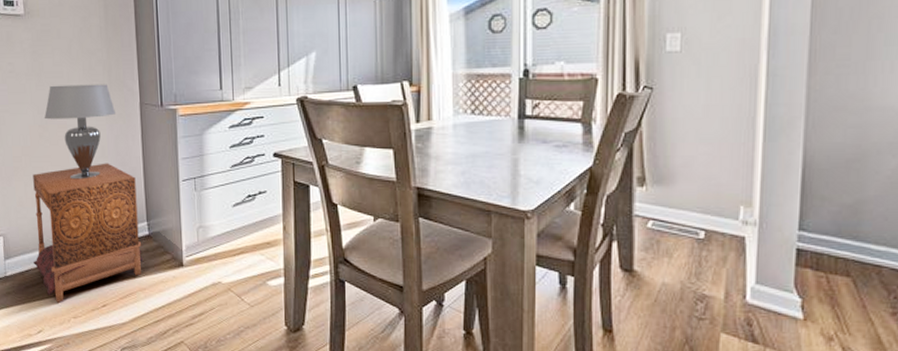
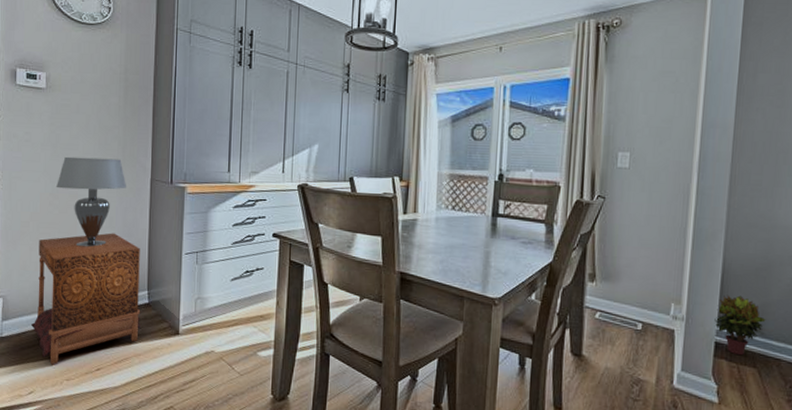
potted plant: none [795,193,861,263] -> present [714,295,766,356]

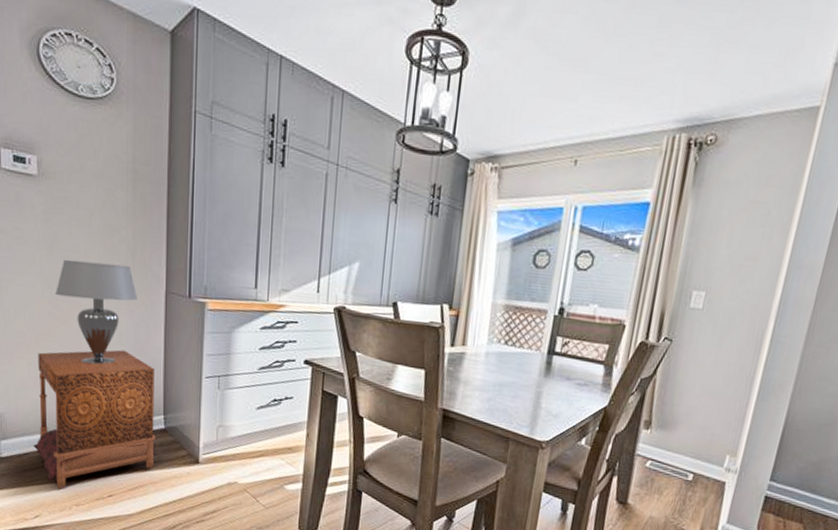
potted plant: present [714,295,766,356] -> none [768,449,821,511]

